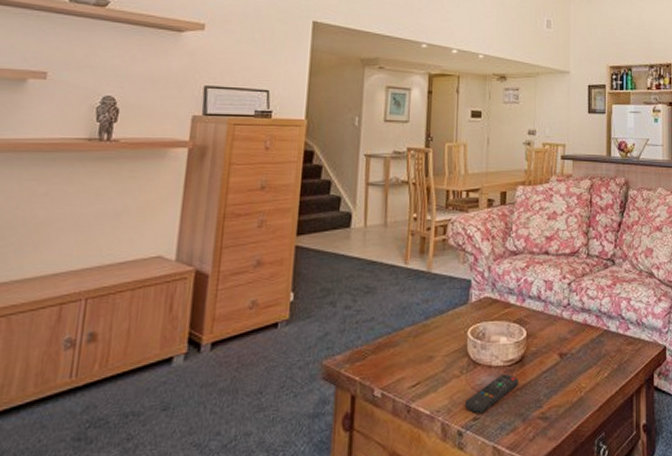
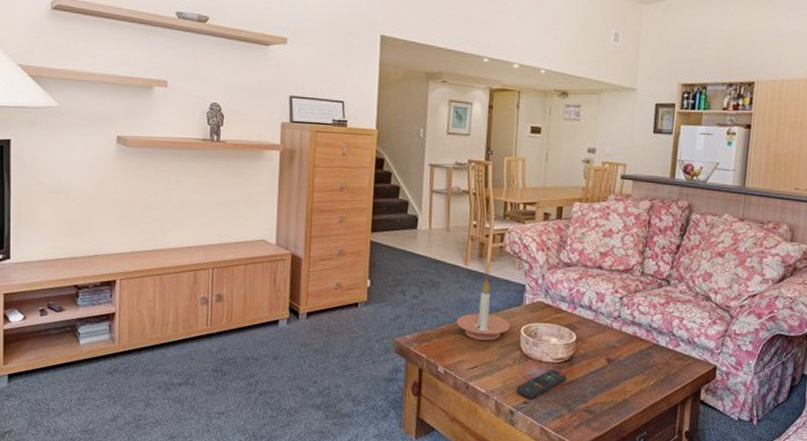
candle holder: none [395,275,457,350] -> present [456,277,511,341]

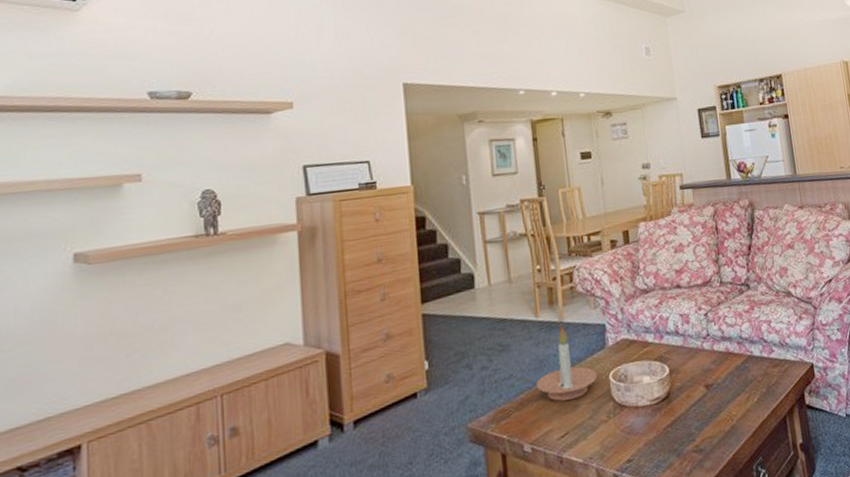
remote control: present [517,370,566,399] -> none [617,412,668,456]

